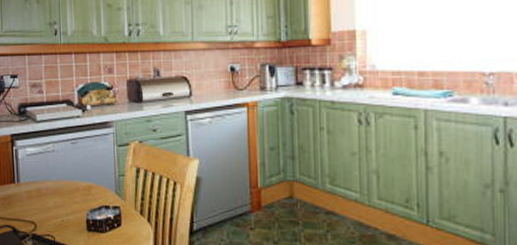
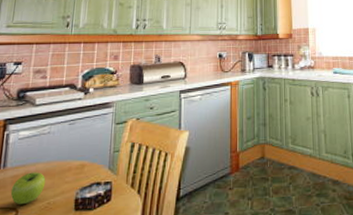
fruit: none [27,189,57,219] -> present [10,172,46,204]

